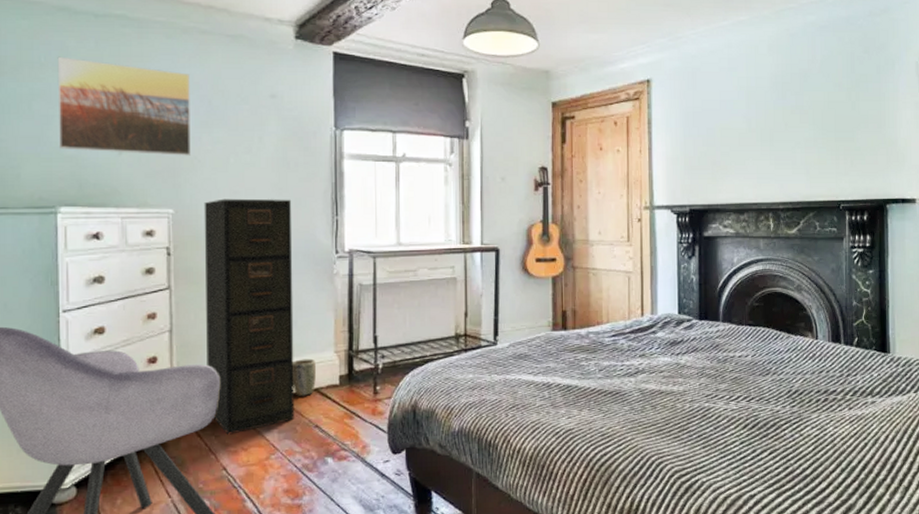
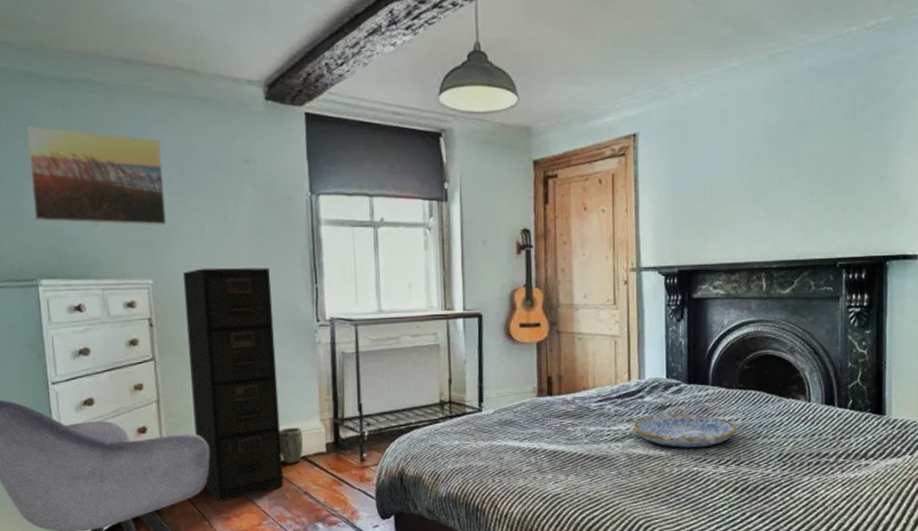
serving tray: none [646,342,747,384] -> present [633,406,737,448]

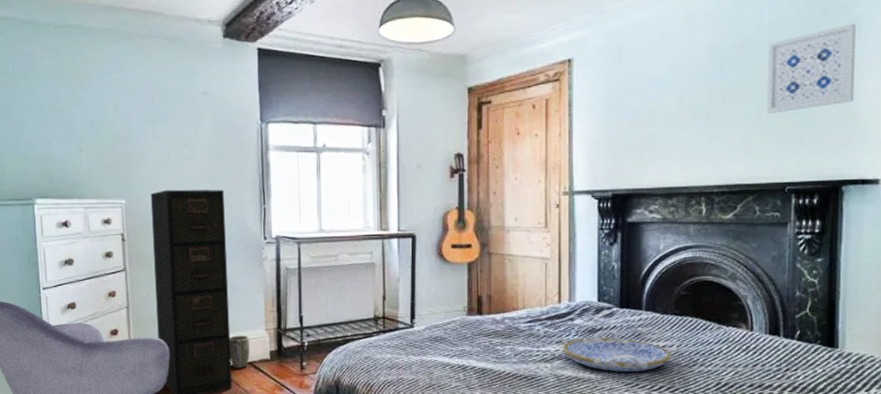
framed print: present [26,125,166,225] -> none [27,65,138,152]
wall art: none [819,106,895,191] -> present [766,23,856,114]

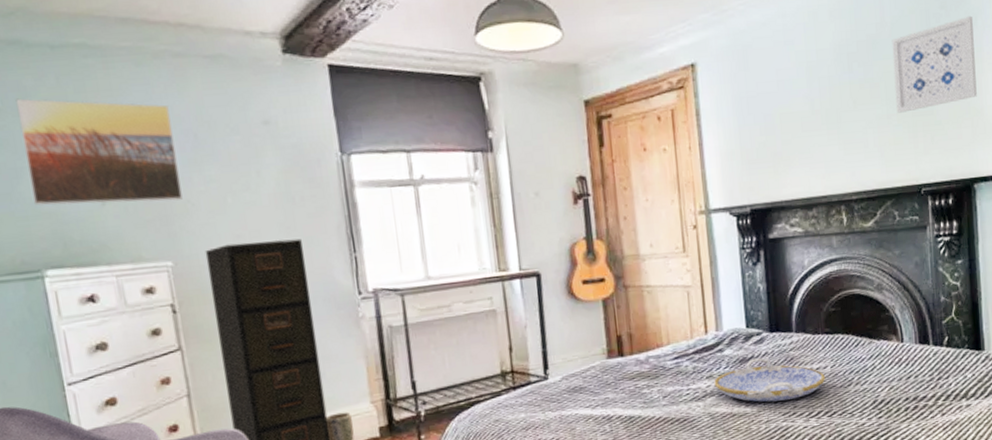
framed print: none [27,65,138,152] -> present [15,98,183,205]

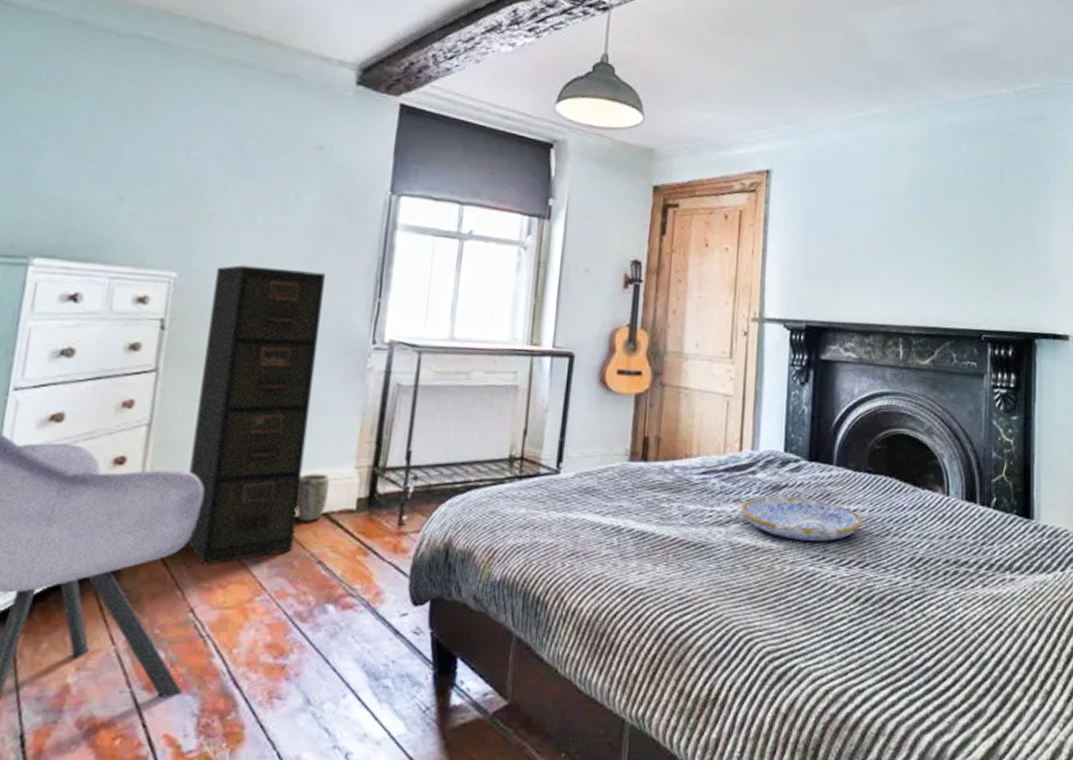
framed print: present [15,98,183,205] -> none [46,77,223,210]
wall art: present [892,15,977,113] -> none [964,174,1045,256]

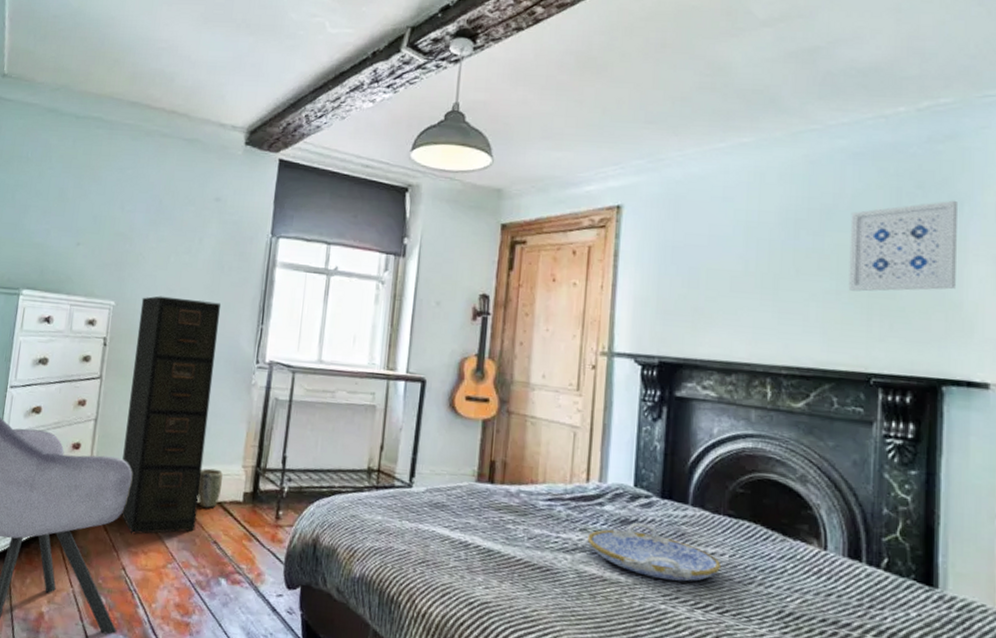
wall art: none [964,174,1045,256] -> present [848,200,957,292]

